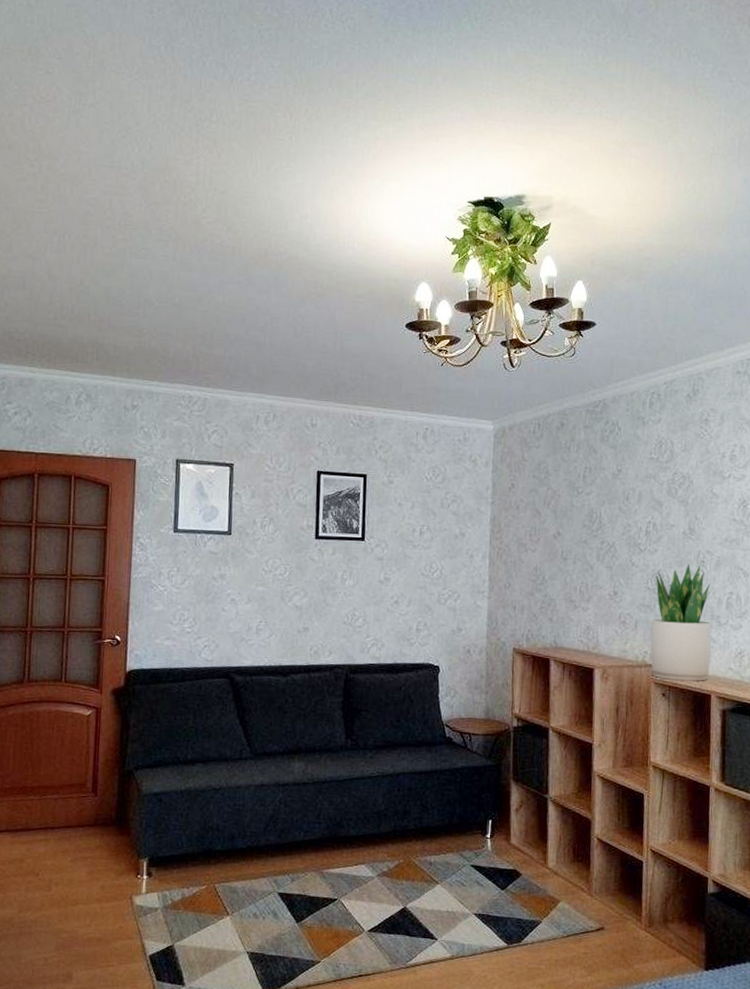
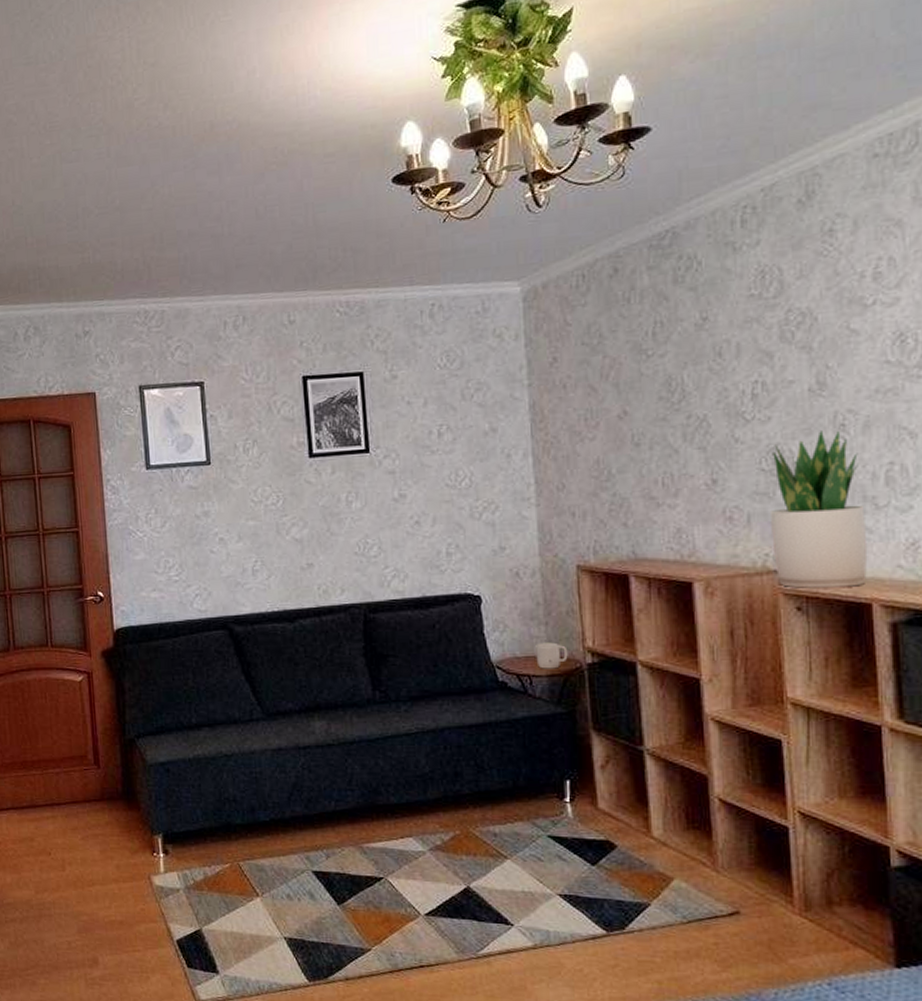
mug: none [476,707,500,730] -> present [535,642,568,669]

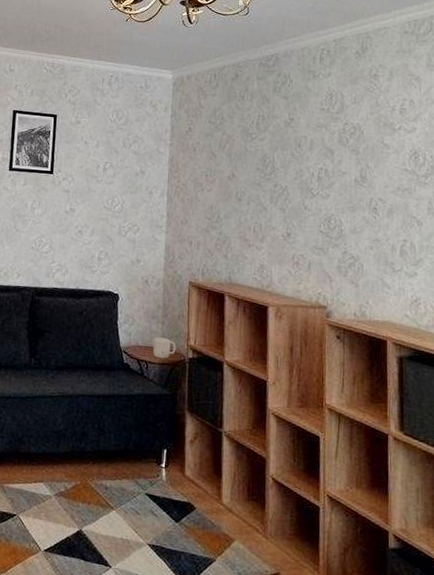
planter: present [771,431,868,589] -> none [323,210,386,327]

